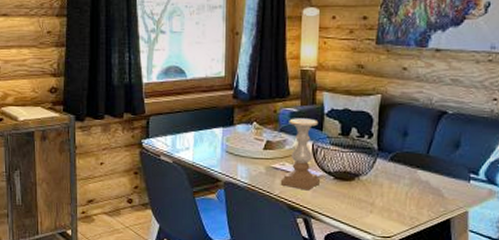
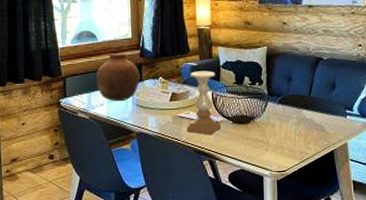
pottery: none [182,93,232,147] -> present [96,53,141,102]

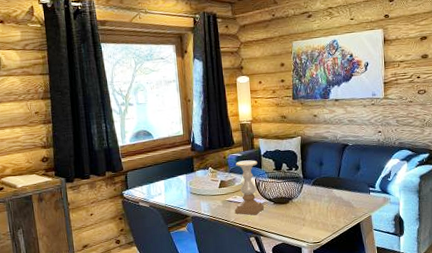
pottery: present [96,53,141,102] -> none [153,148,193,191]

